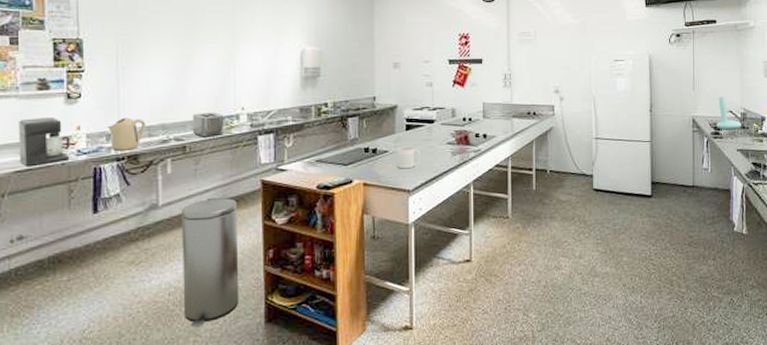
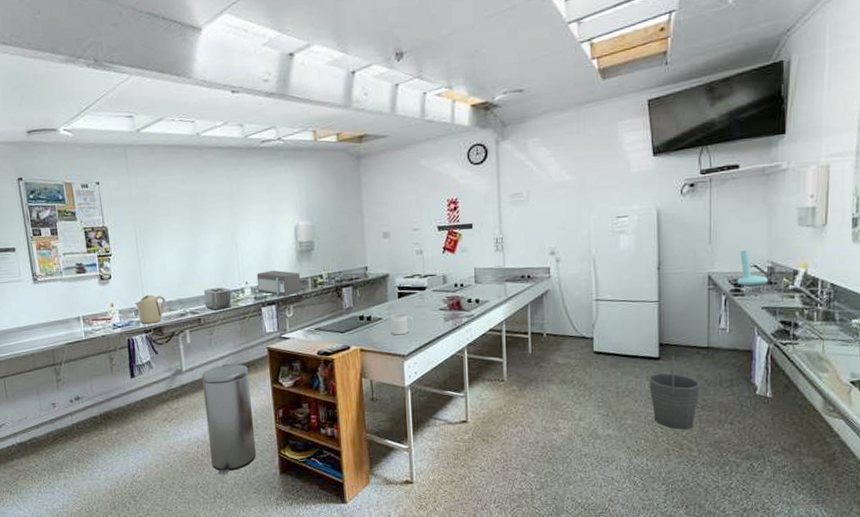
coffee maker: present [18,116,70,167] -> none [65,296,108,340]
microwave: none [254,96,304,126] -> present [256,270,301,297]
bucket: none [642,194,687,266] -> present [648,356,701,430]

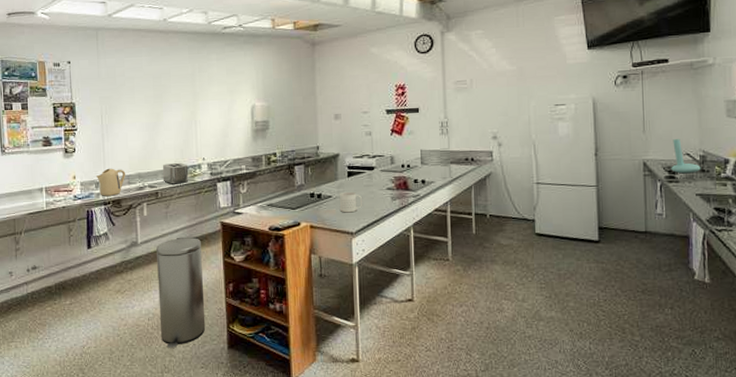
microwave: present [256,270,301,297] -> none [213,147,255,174]
bucket: present [648,356,701,430] -> none [588,239,640,313]

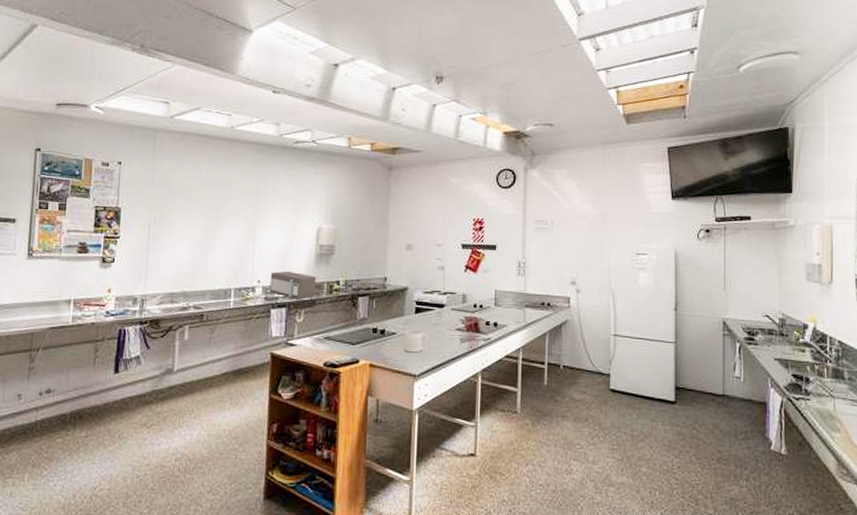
kettle: present [96,168,126,196] -> none [134,283,169,315]
pedal bin: present [156,236,206,348] -> none [187,367,246,495]
toaster: present [162,162,189,185] -> none [210,282,241,307]
microwave: none [213,147,255,174] -> present [269,270,317,301]
paper towel holder: present [671,139,701,174] -> none [750,299,780,337]

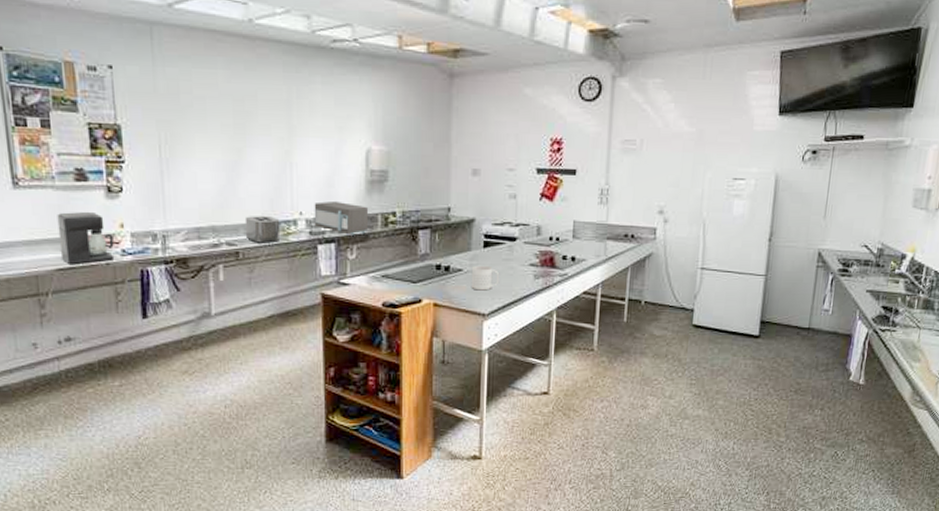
coffee maker: none [55,278,101,325] -> present [57,211,115,266]
toaster: none [210,282,241,307] -> present [244,215,281,243]

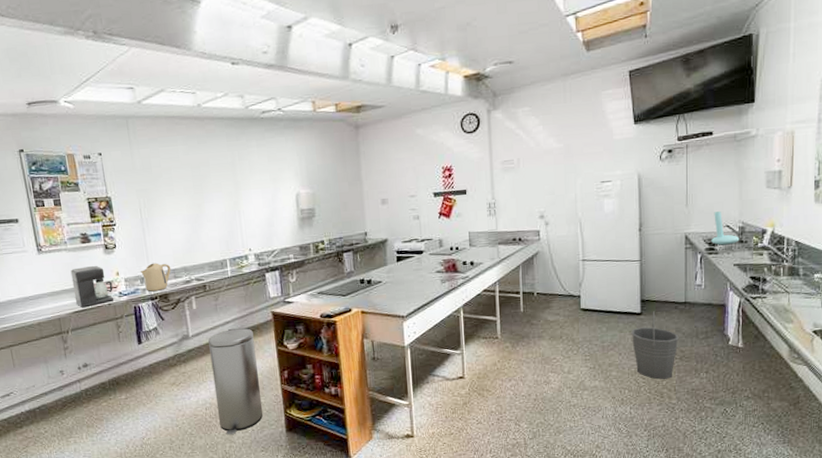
kettle: none [152,217,195,253] -> present [140,263,171,291]
pedal bin: none [236,309,299,440] -> present [208,327,263,435]
toaster: present [244,215,281,243] -> none [208,254,236,277]
microwave: present [314,200,369,235] -> none [259,236,303,263]
mug: present [471,265,500,291] -> none [389,276,413,298]
bucket: none [745,335,797,413] -> present [631,311,679,379]
paper towel holder: none [846,228,877,268] -> present [711,211,740,246]

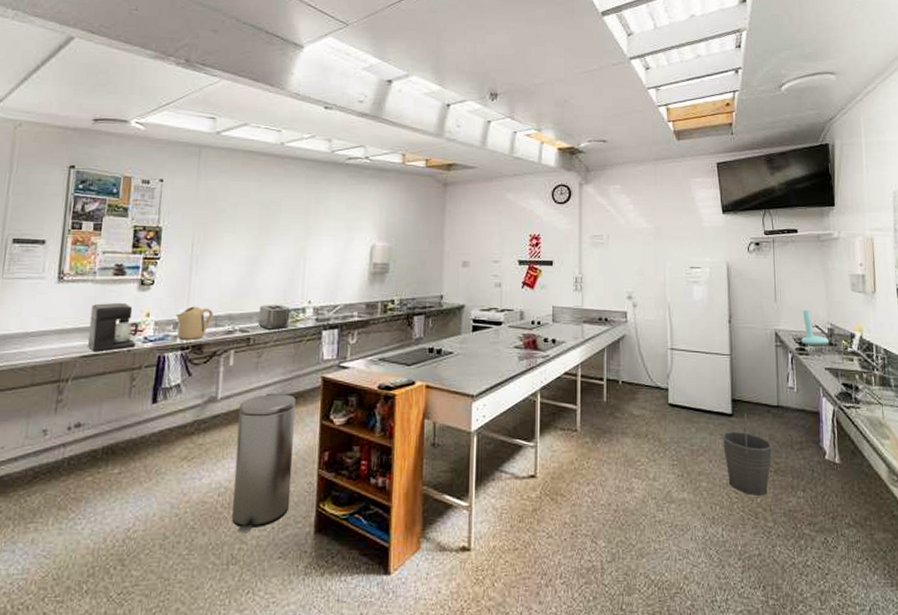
toaster: none [208,254,236,277] -> present [257,304,291,330]

